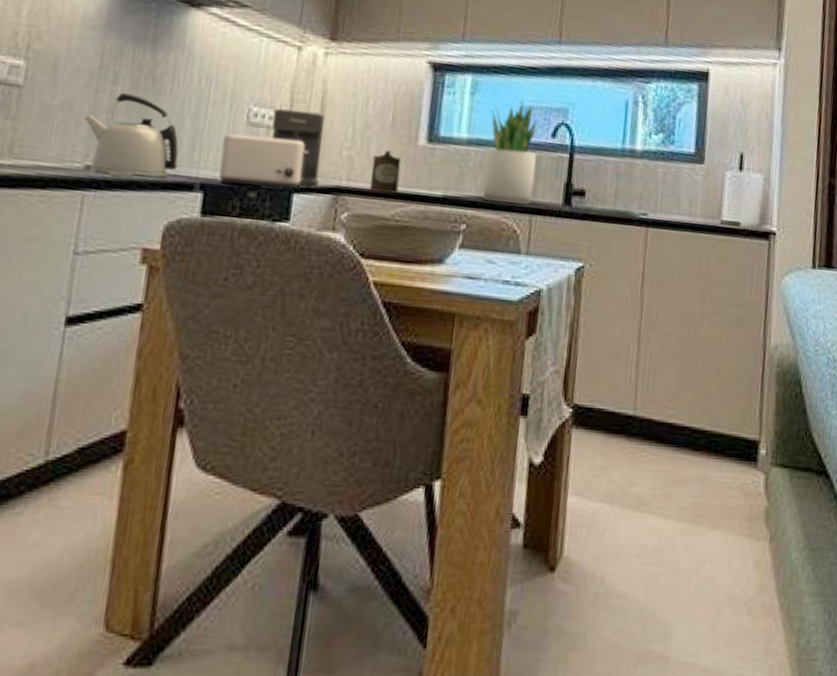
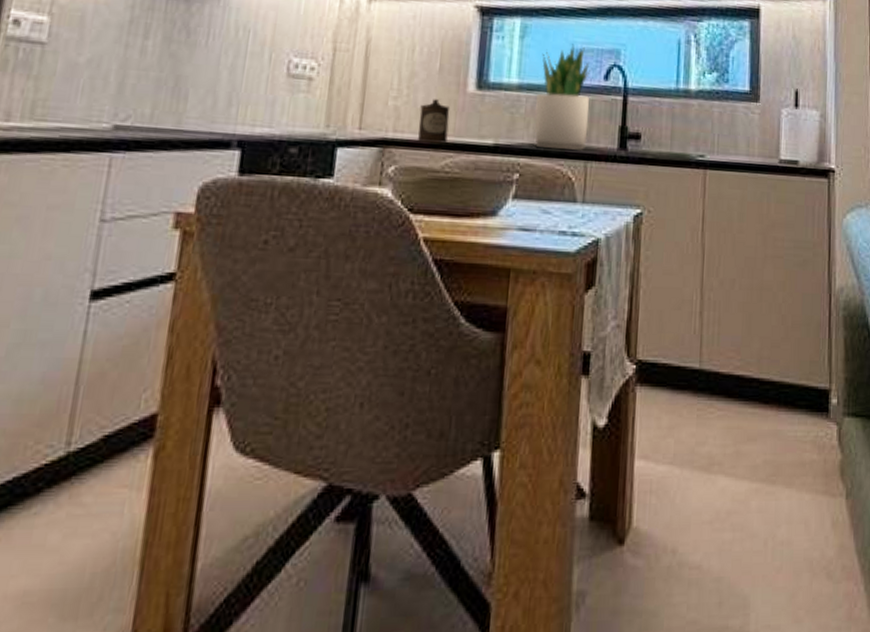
kettle: present [83,93,179,179] -> none [112,47,214,138]
toaster: present [218,133,308,189] -> none [257,86,352,143]
coffee maker: present [272,108,325,189] -> none [313,59,369,142]

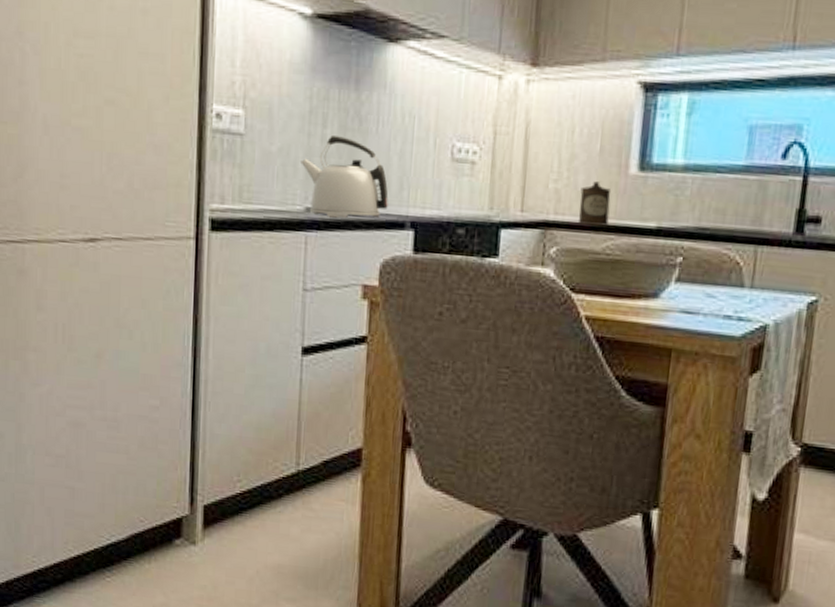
kettle: none [112,47,214,138] -> present [299,136,388,219]
planter: present [534,44,591,150] -> none [700,120,767,234]

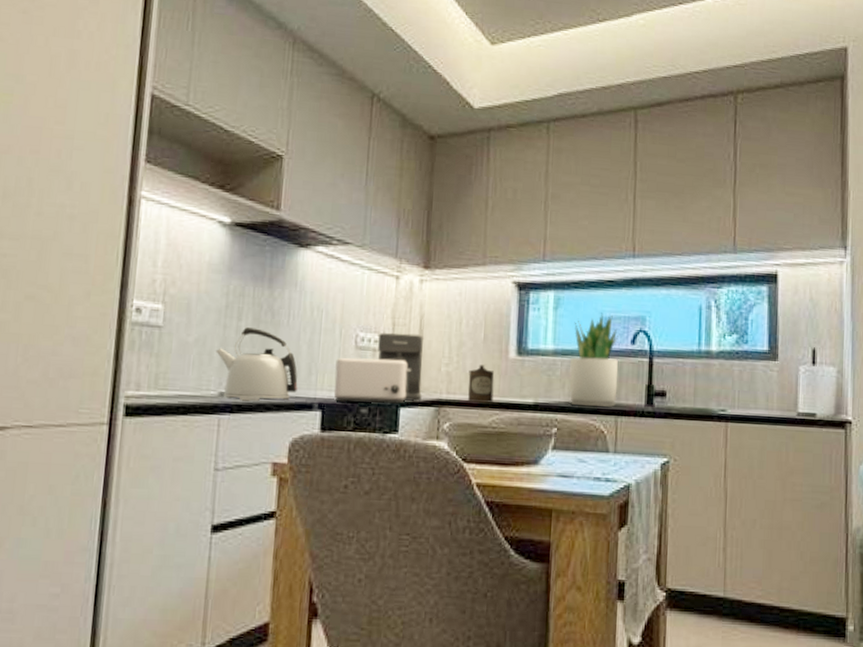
toaster: none [427,170,514,225] -> present [333,357,411,404]
coffee maker: none [476,143,529,223] -> present [377,333,423,402]
planter: none [700,120,767,234] -> present [569,313,619,407]

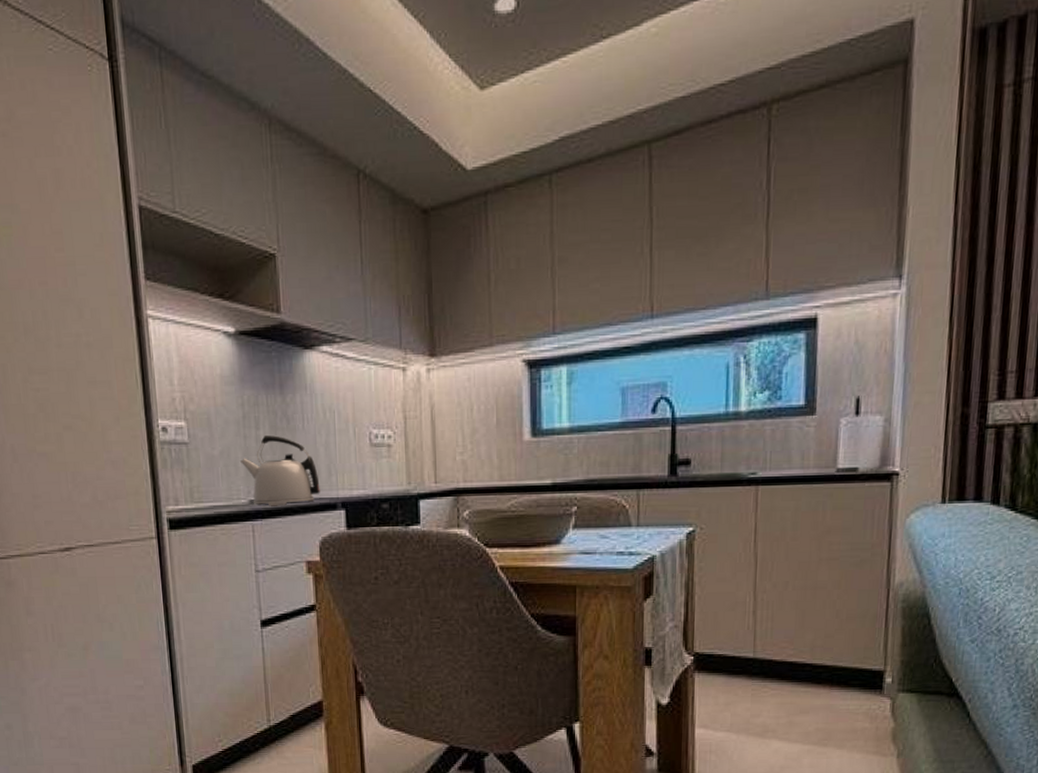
toaster: present [333,357,411,404] -> none [353,452,426,499]
coffee maker: present [377,333,423,402] -> none [391,425,439,493]
canister: present [467,365,494,403] -> none [484,450,510,488]
planter: present [569,313,619,407] -> none [586,383,639,483]

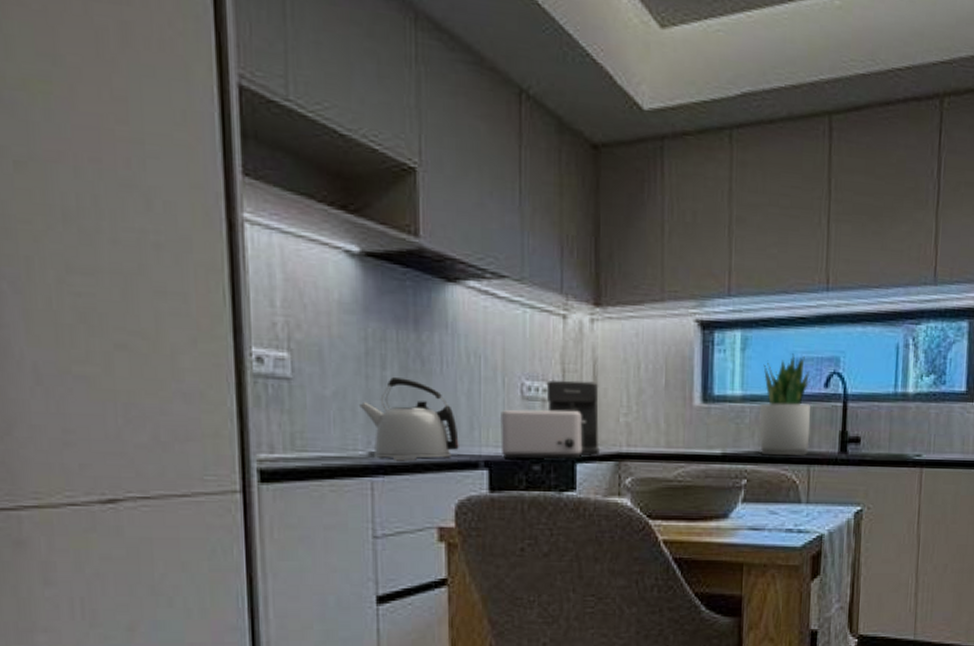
toaster: none [353,452,426,499] -> present [501,409,586,459]
coffee maker: none [391,425,439,493] -> present [546,380,600,457]
planter: none [586,383,639,483] -> present [759,353,812,456]

